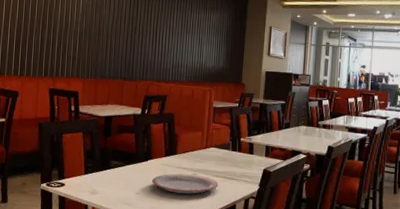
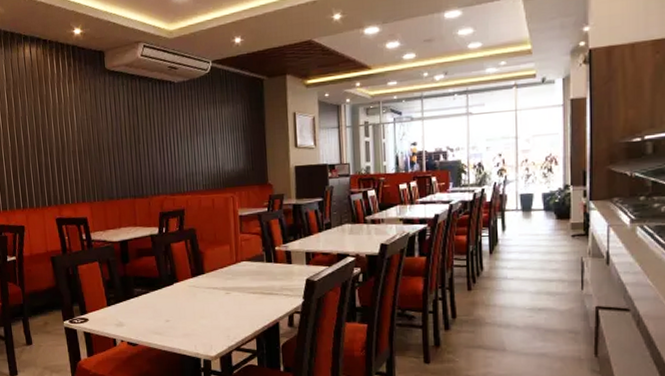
plate: present [152,173,218,194] -> none [181,294,256,316]

